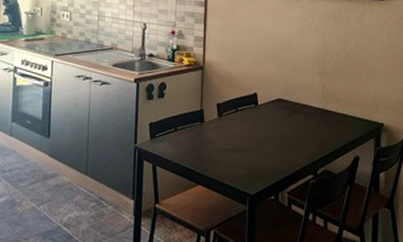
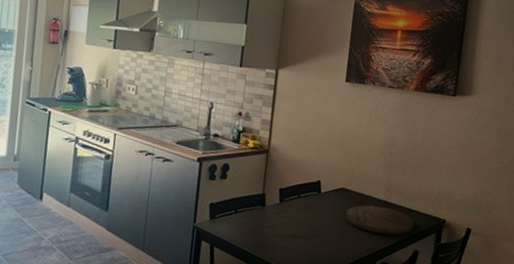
cutting board: none [284,114,352,144] -> present [345,205,414,236]

